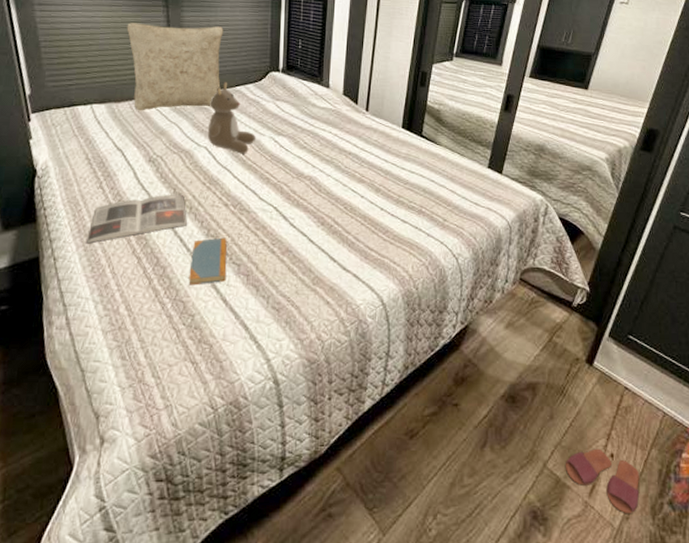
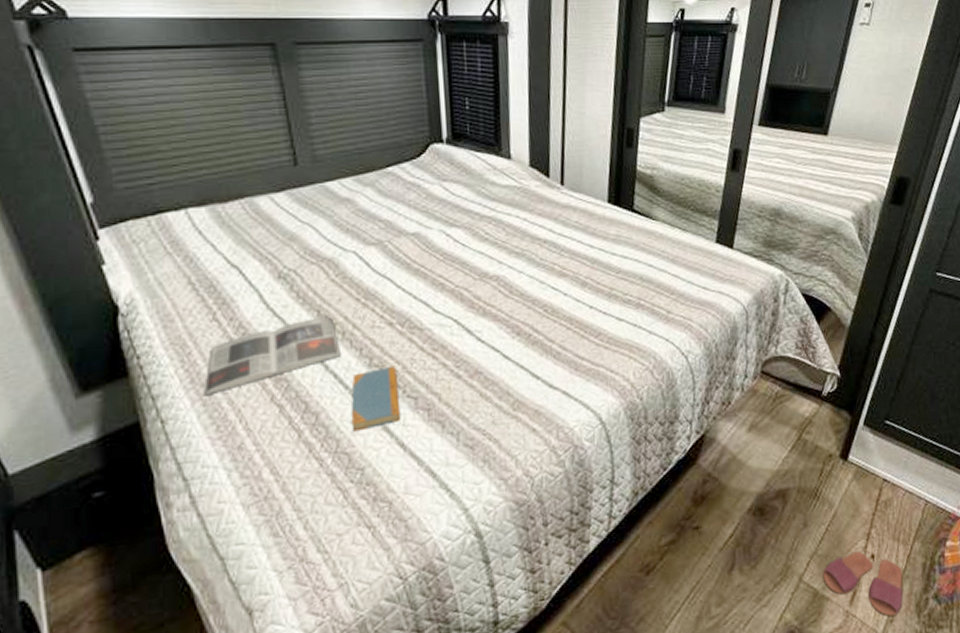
pillow: present [127,22,224,111] -> none [223,87,366,212]
teddy bear: present [207,81,255,154] -> none [353,161,420,256]

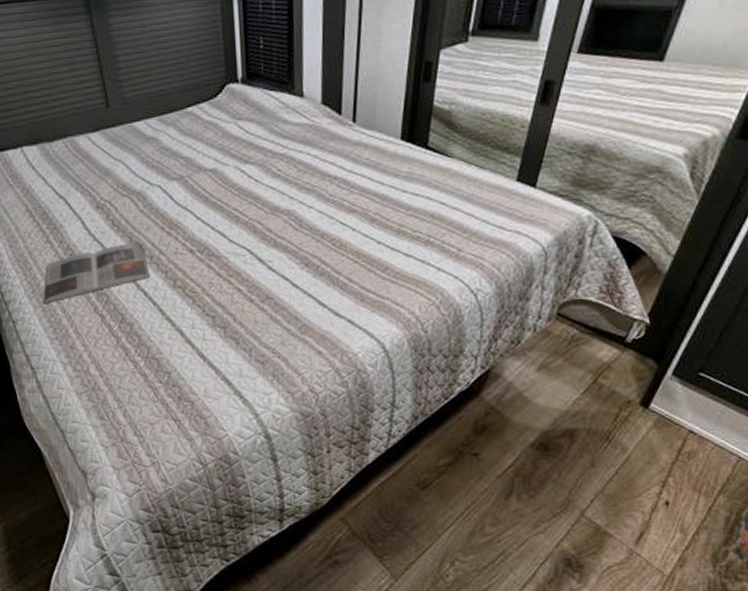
book: present [351,366,401,432] -> none [159,288,201,342]
slippers: present [822,551,903,617] -> none [607,496,700,562]

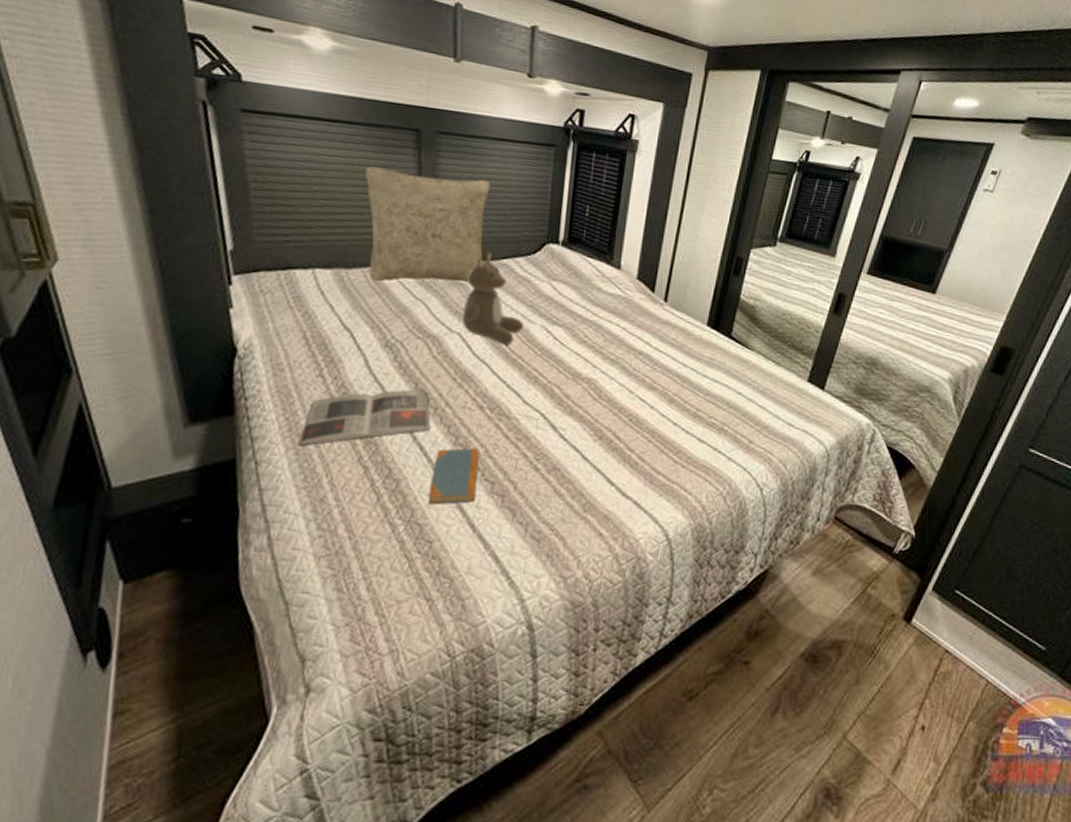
pillow: none [45,31,168,150] -> present [364,166,491,283]
teddy bear: none [157,102,217,190] -> present [462,251,523,345]
book: none [159,288,201,342] -> present [428,447,479,505]

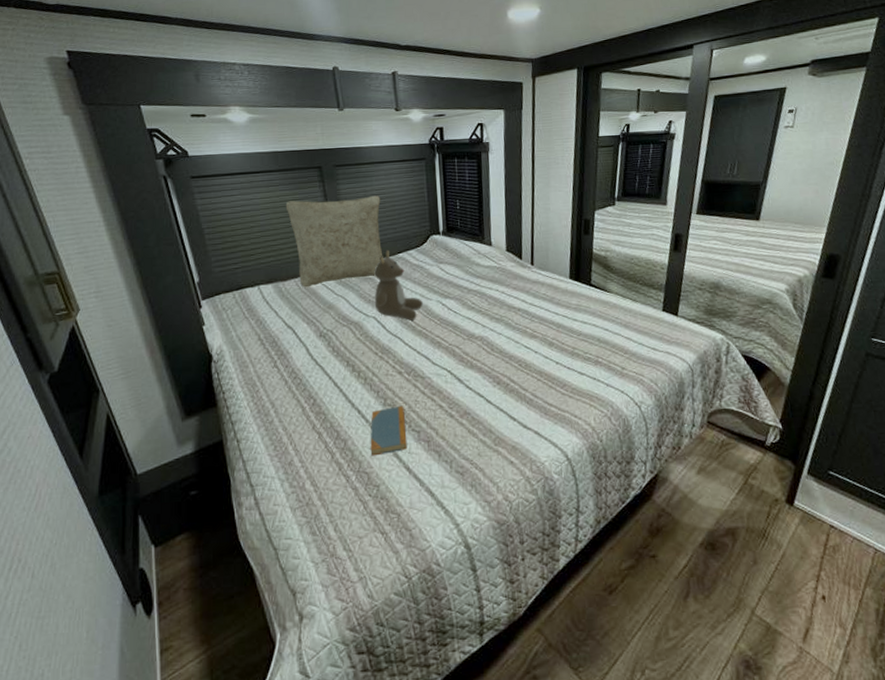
magazine: present [299,389,430,446] -> none [267,366,363,423]

